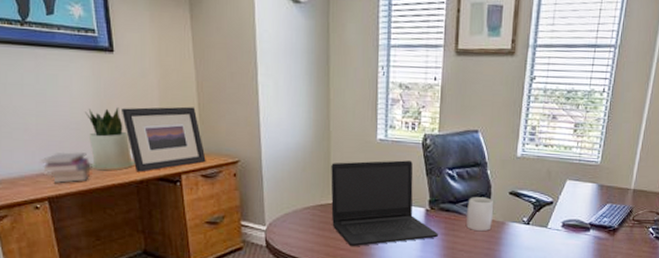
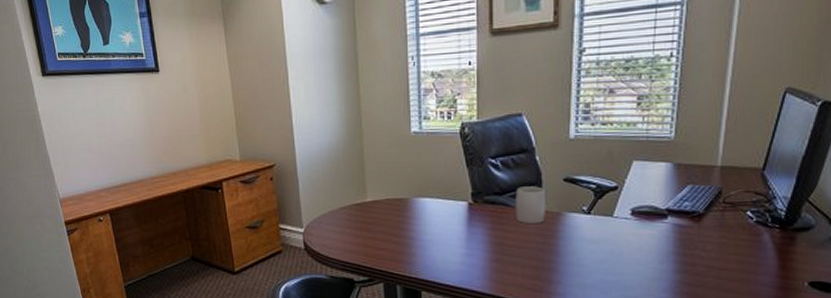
books: present [40,152,92,183] -> none [102,167,145,196]
planter: present [85,107,136,171] -> none [137,123,182,183]
picture frame: present [120,106,206,172] -> none [167,116,244,182]
laptop: present [331,160,438,247] -> none [365,152,484,246]

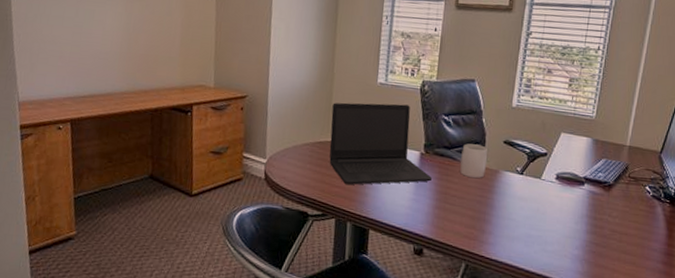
laptop: none [365,152,484,246] -> present [329,102,432,185]

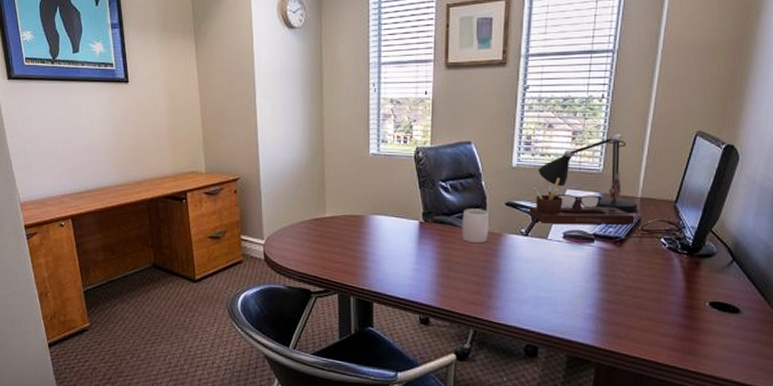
laptop: present [329,102,432,185] -> none [325,174,433,260]
desk organizer: none [525,120,623,172] -> present [529,177,635,225]
desk lamp: none [535,84,627,161] -> present [538,134,639,213]

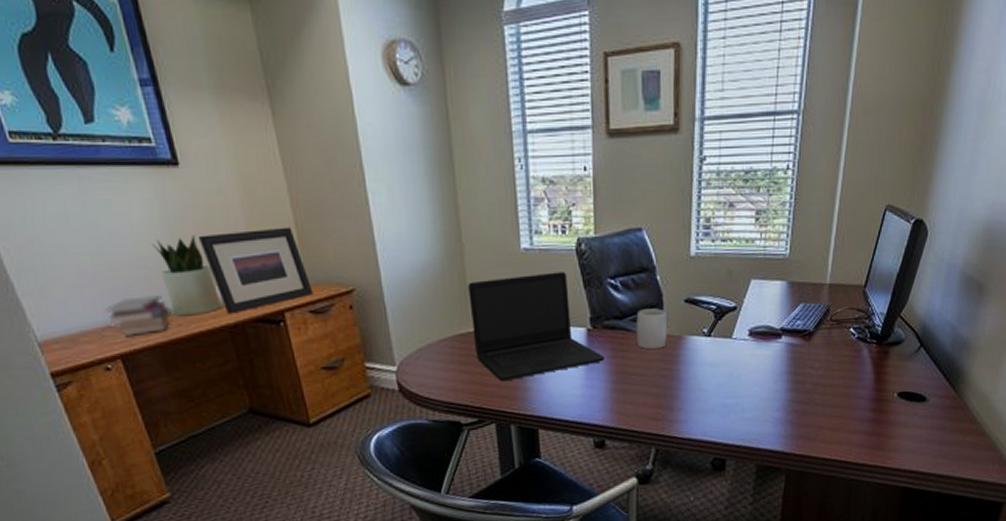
books: none [65,174,109,203] -> present [103,295,172,336]
planter: none [104,132,147,191] -> present [153,235,226,317]
picture frame: none [134,129,209,191] -> present [197,227,313,314]
laptop: none [325,174,433,260] -> present [468,272,604,382]
desk organizer: present [529,177,635,225] -> none [711,262,823,322]
desk lamp: present [538,134,639,213] -> none [719,212,828,302]

